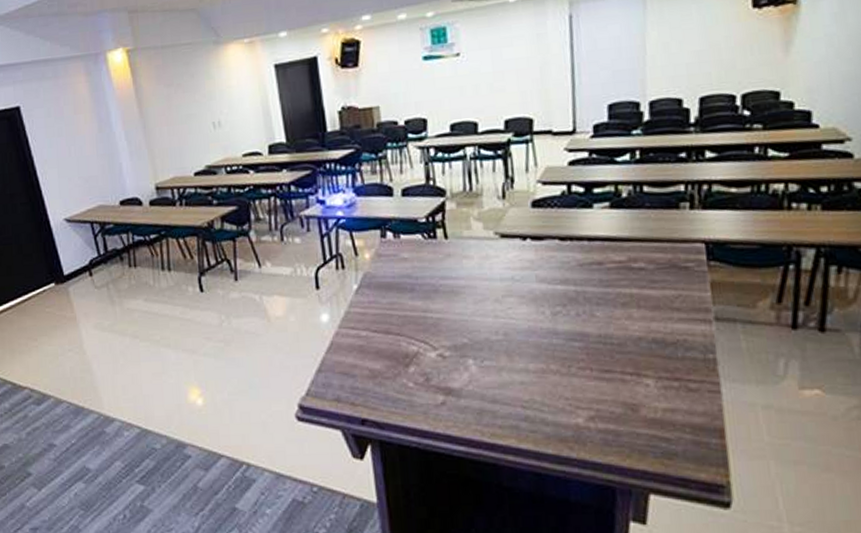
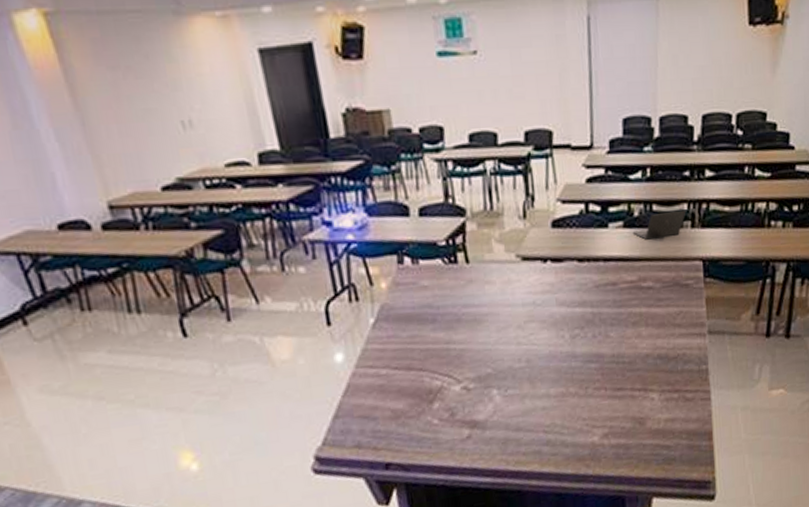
laptop: none [620,191,684,221] -> present [632,210,686,240]

